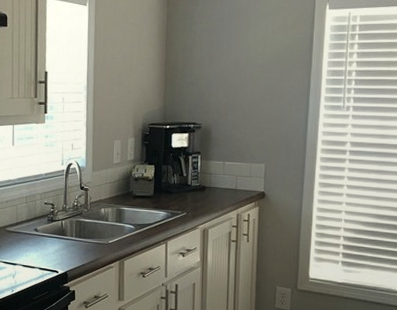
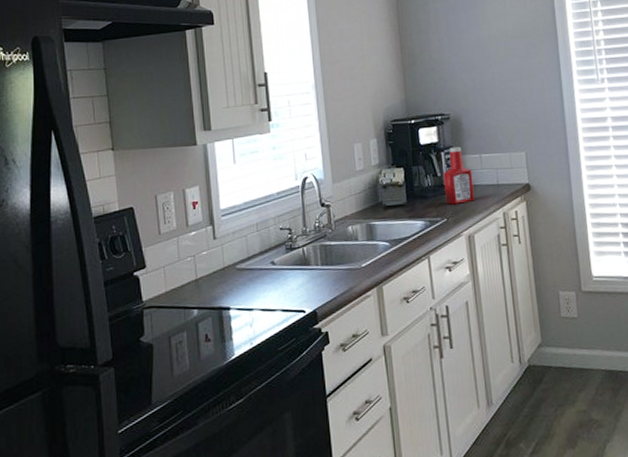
ketchup bottle: none [188,152,214,202] -> present [443,146,475,205]

